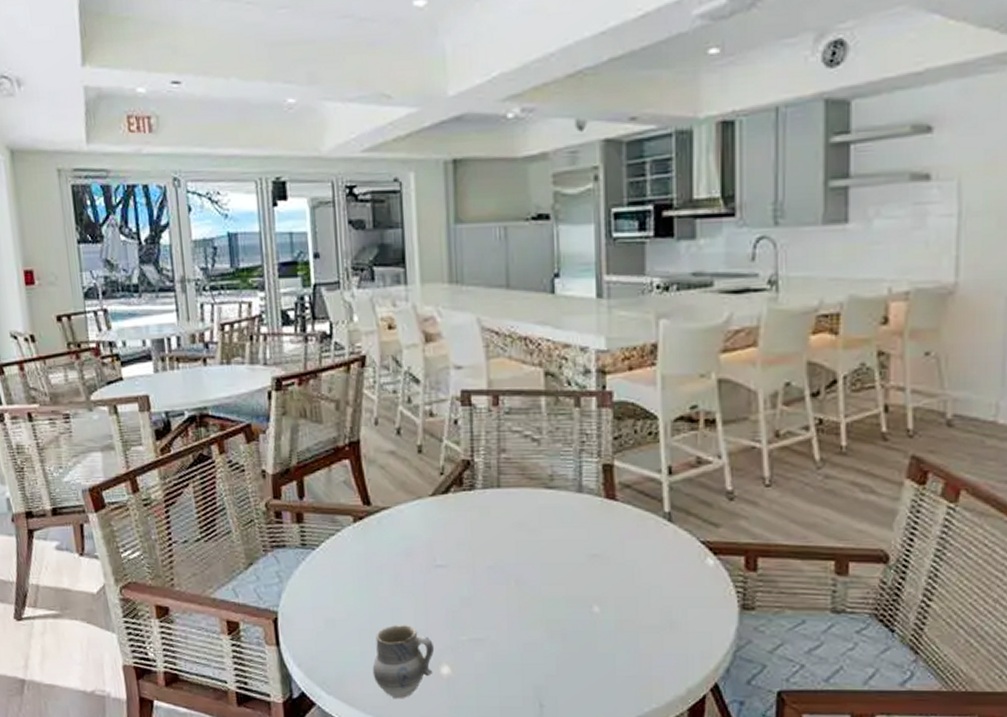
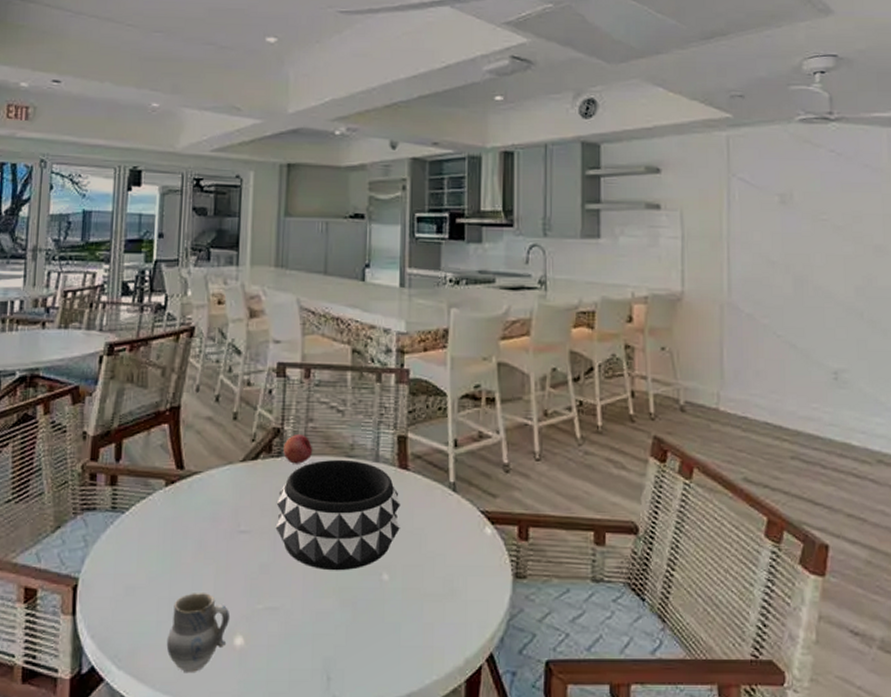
decorative bowl: none [472,490,610,604] -> present [275,459,400,571]
fruit: none [475,465,508,497] -> present [283,433,313,464]

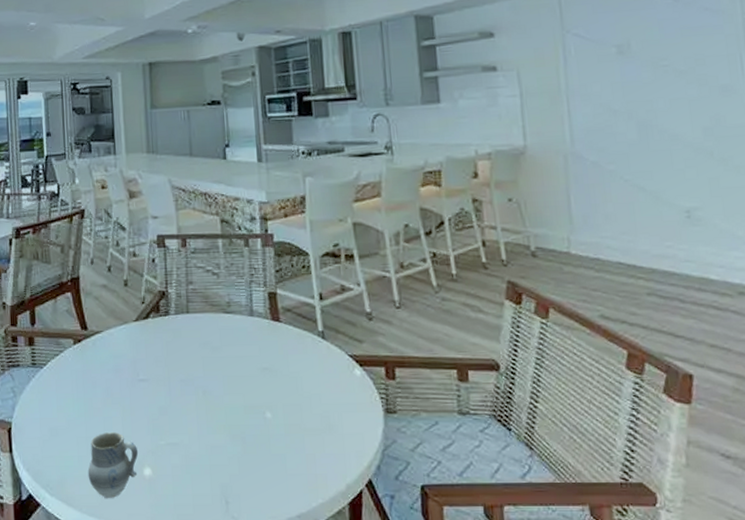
decorative bowl: present [275,459,400,571] -> none [168,315,278,411]
fruit: present [283,433,313,464] -> none [169,295,195,321]

